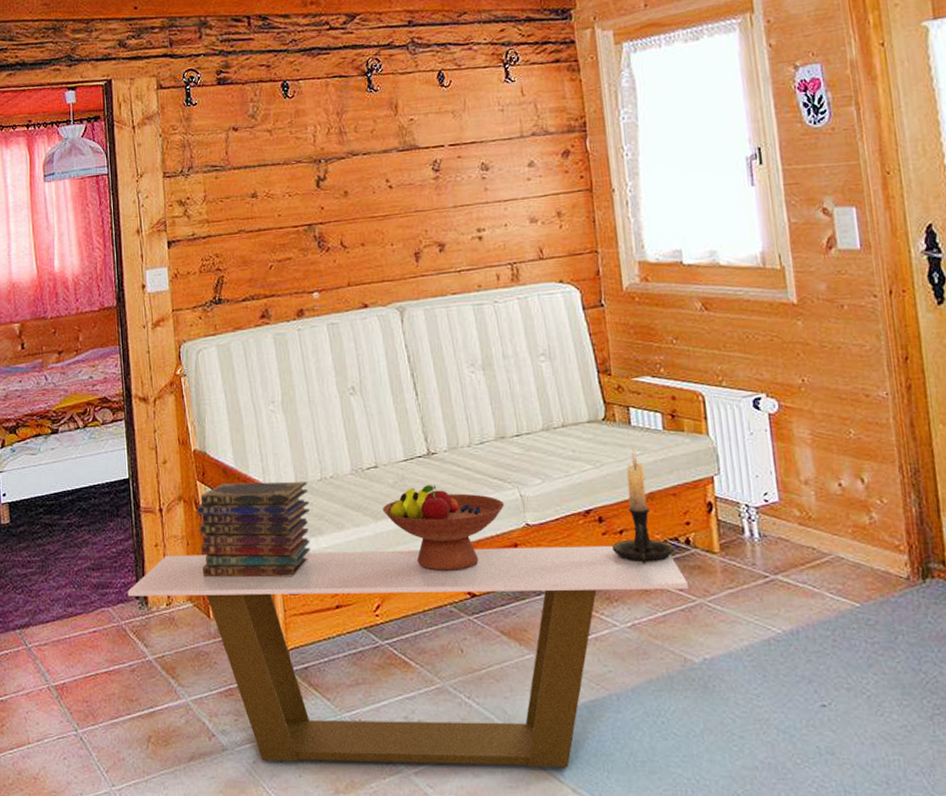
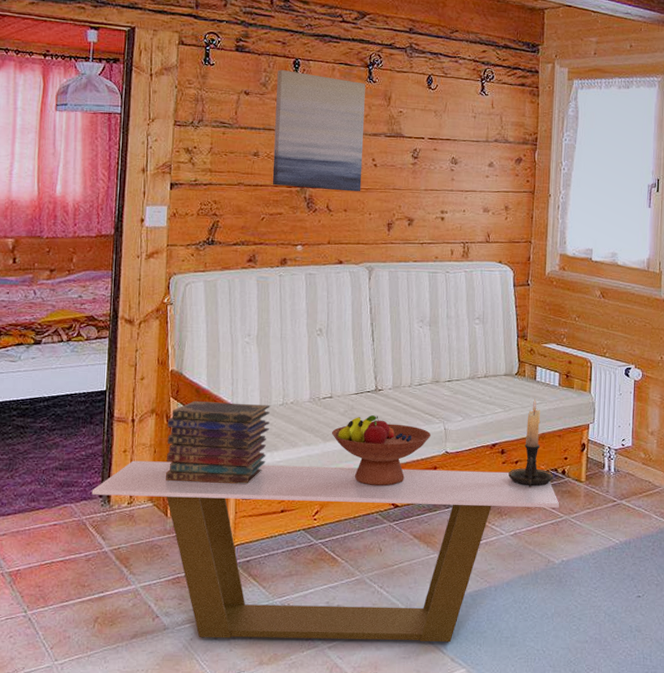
wall art: none [265,94,378,227] -> present [272,69,366,192]

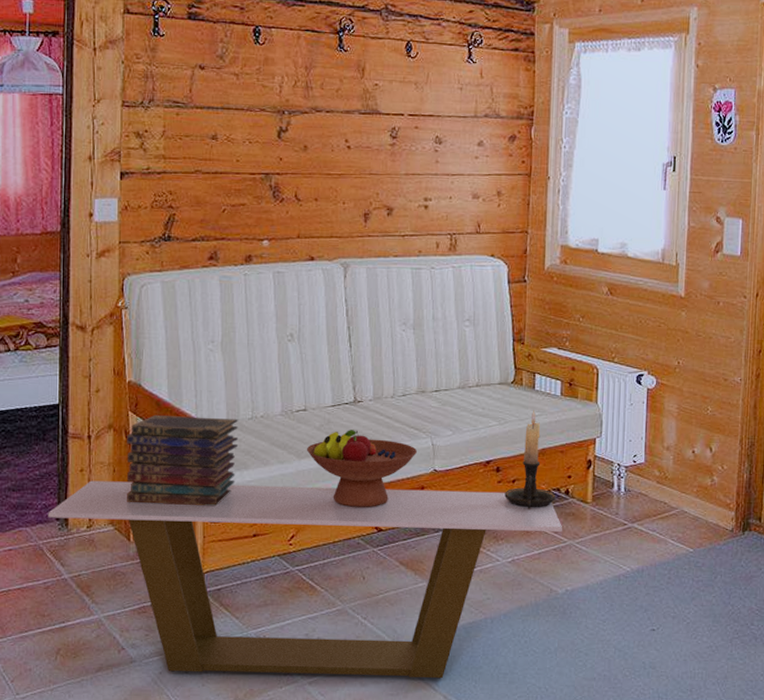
wall art: present [272,69,366,192] -> none [233,38,336,178]

